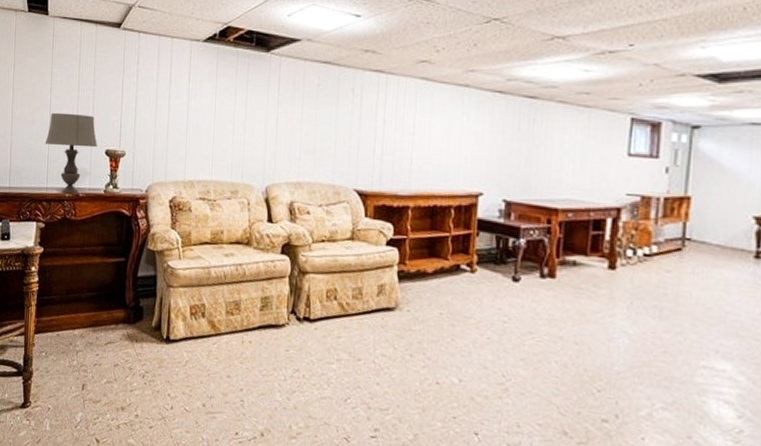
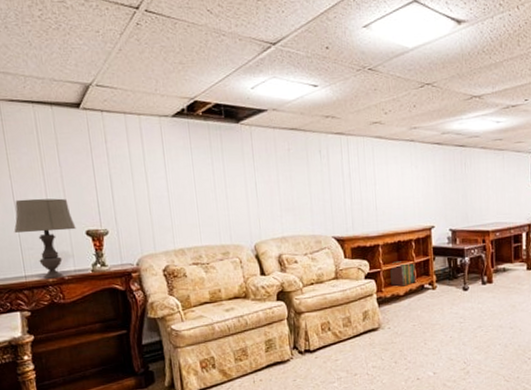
books: none [418,230,453,263] -> present [390,261,417,287]

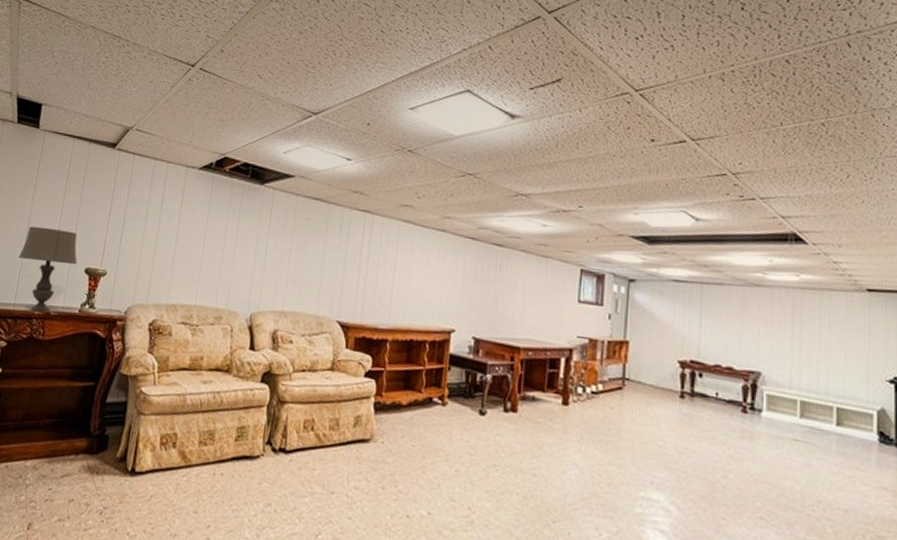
books: present [390,261,417,287] -> none [394,363,427,395]

